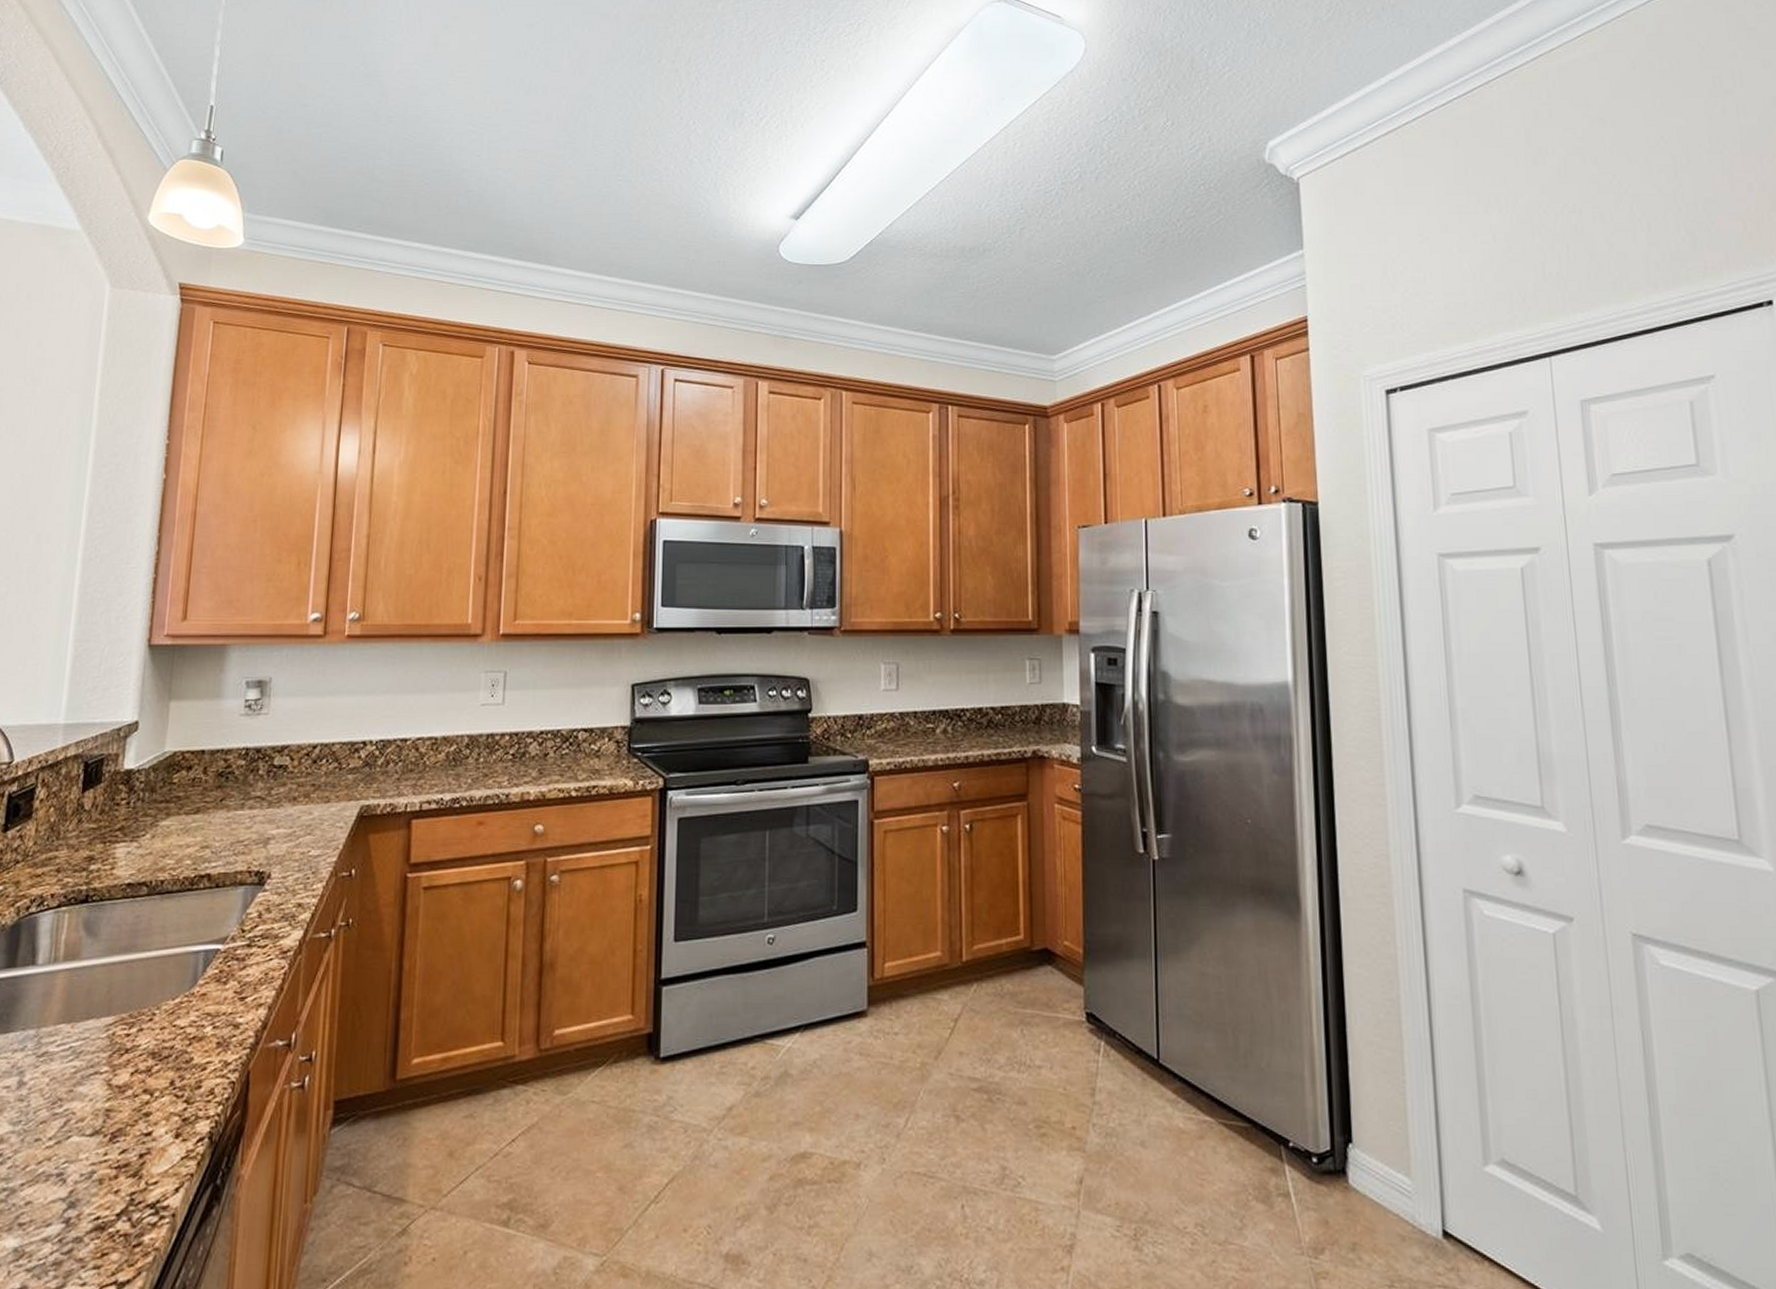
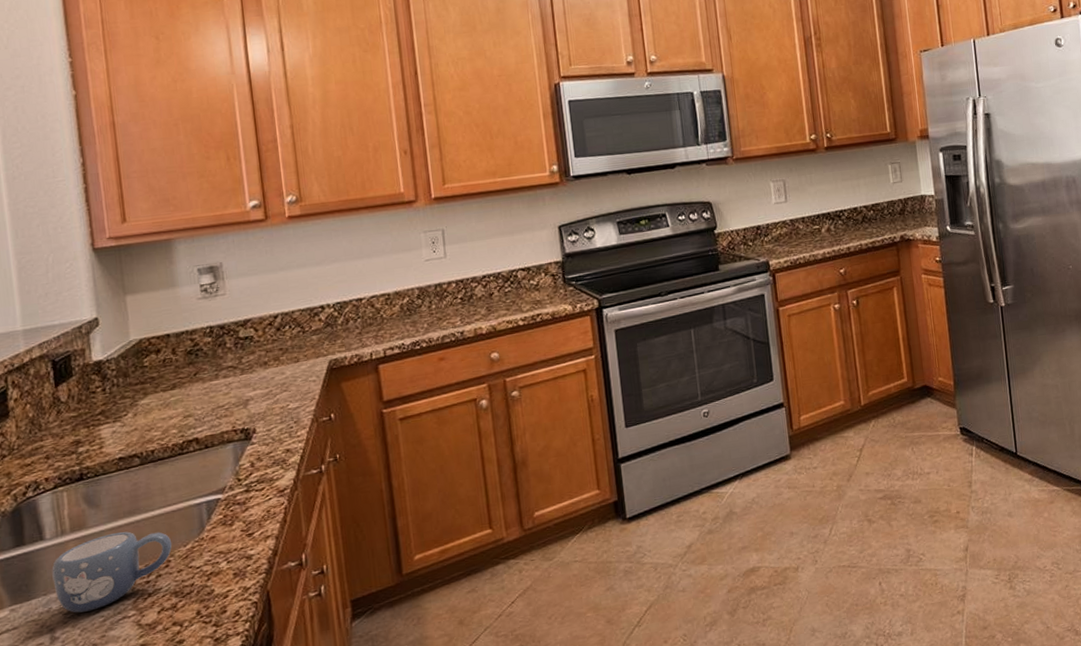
mug: none [34,969,162,1058] -> present [52,531,173,613]

